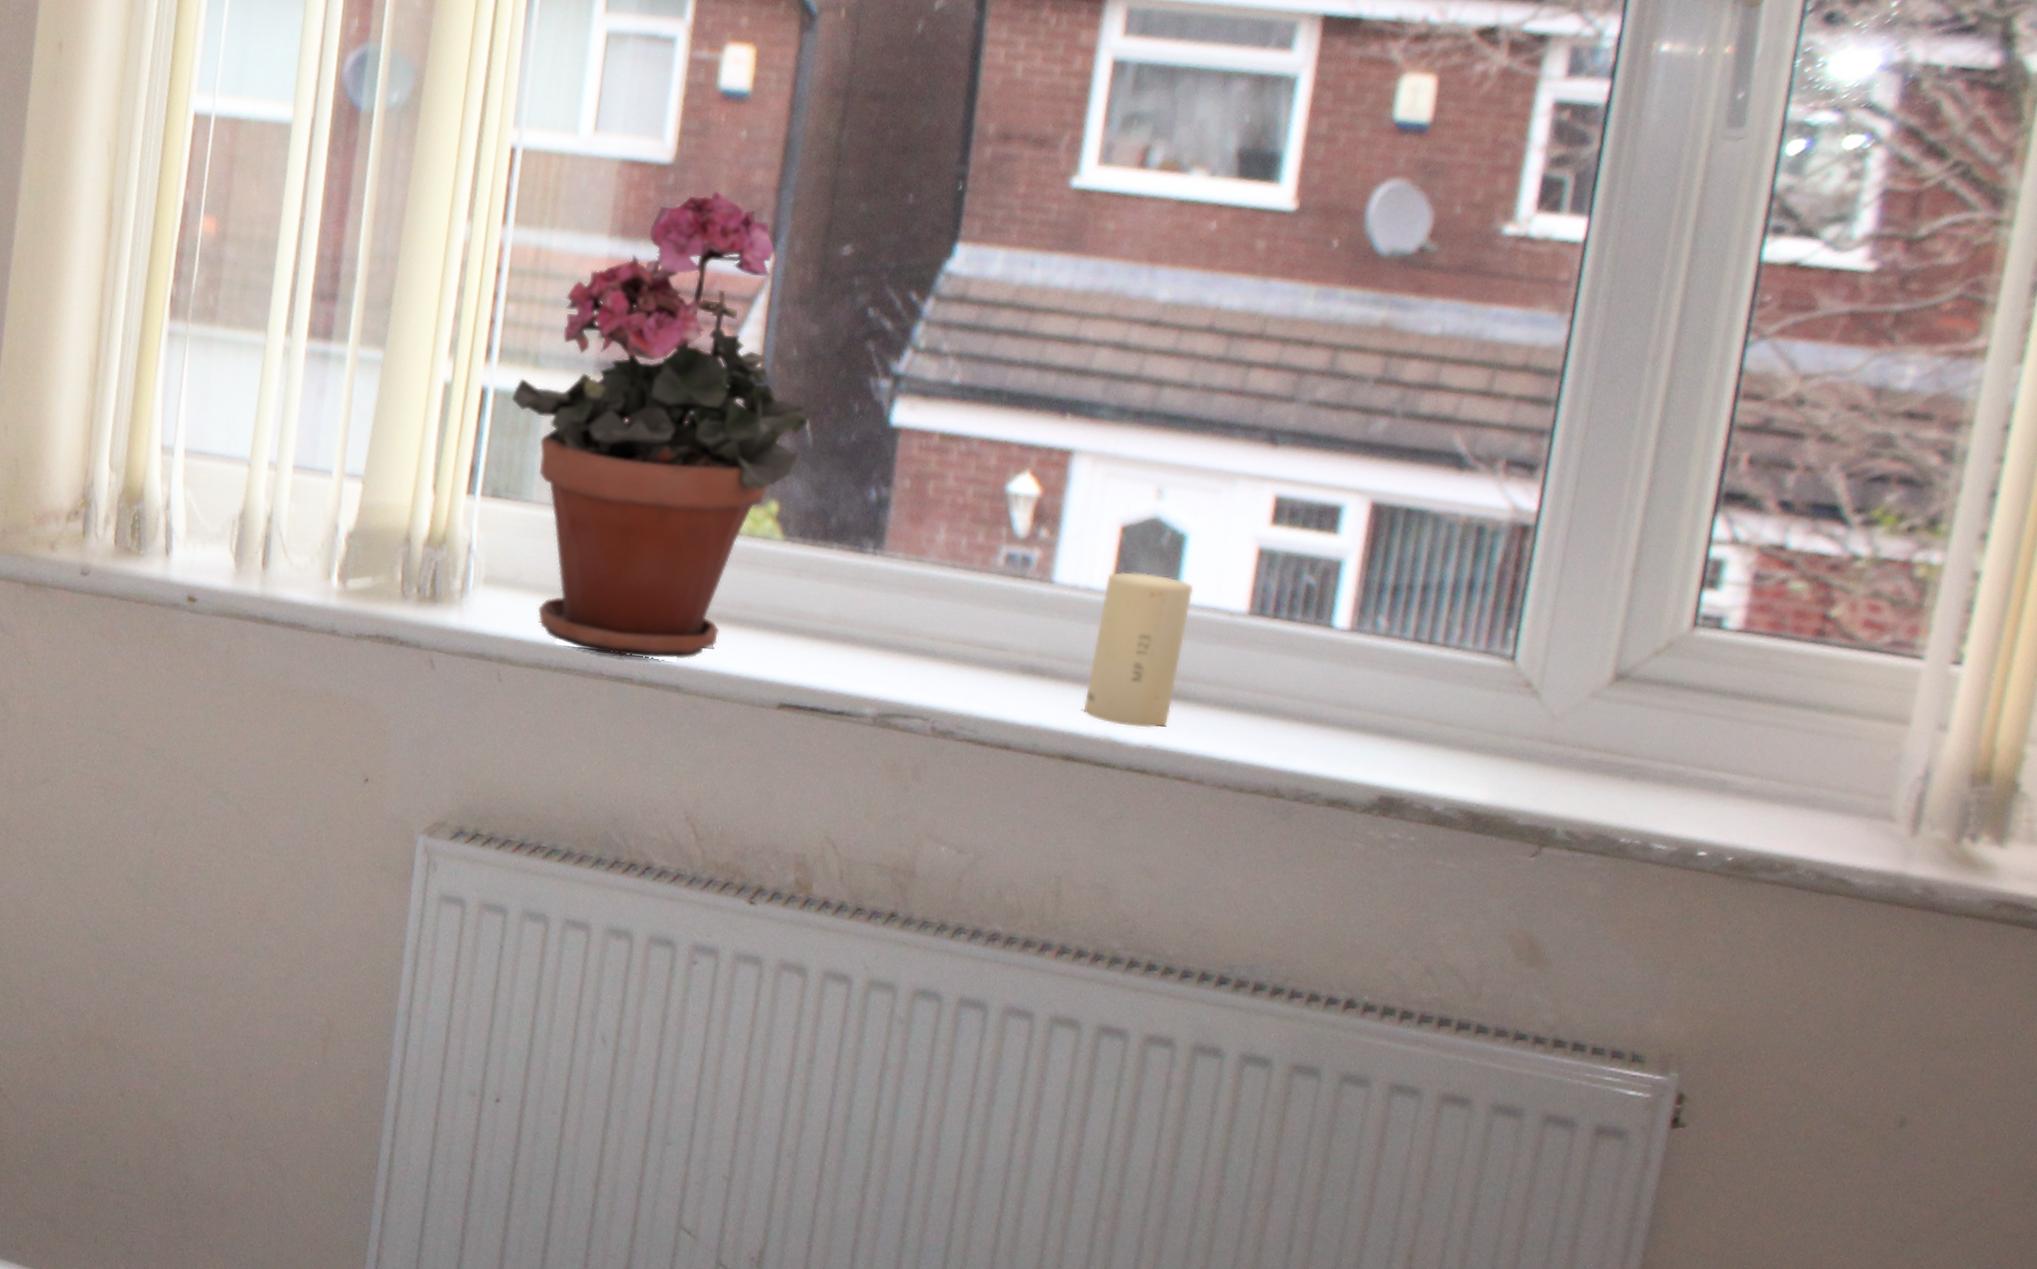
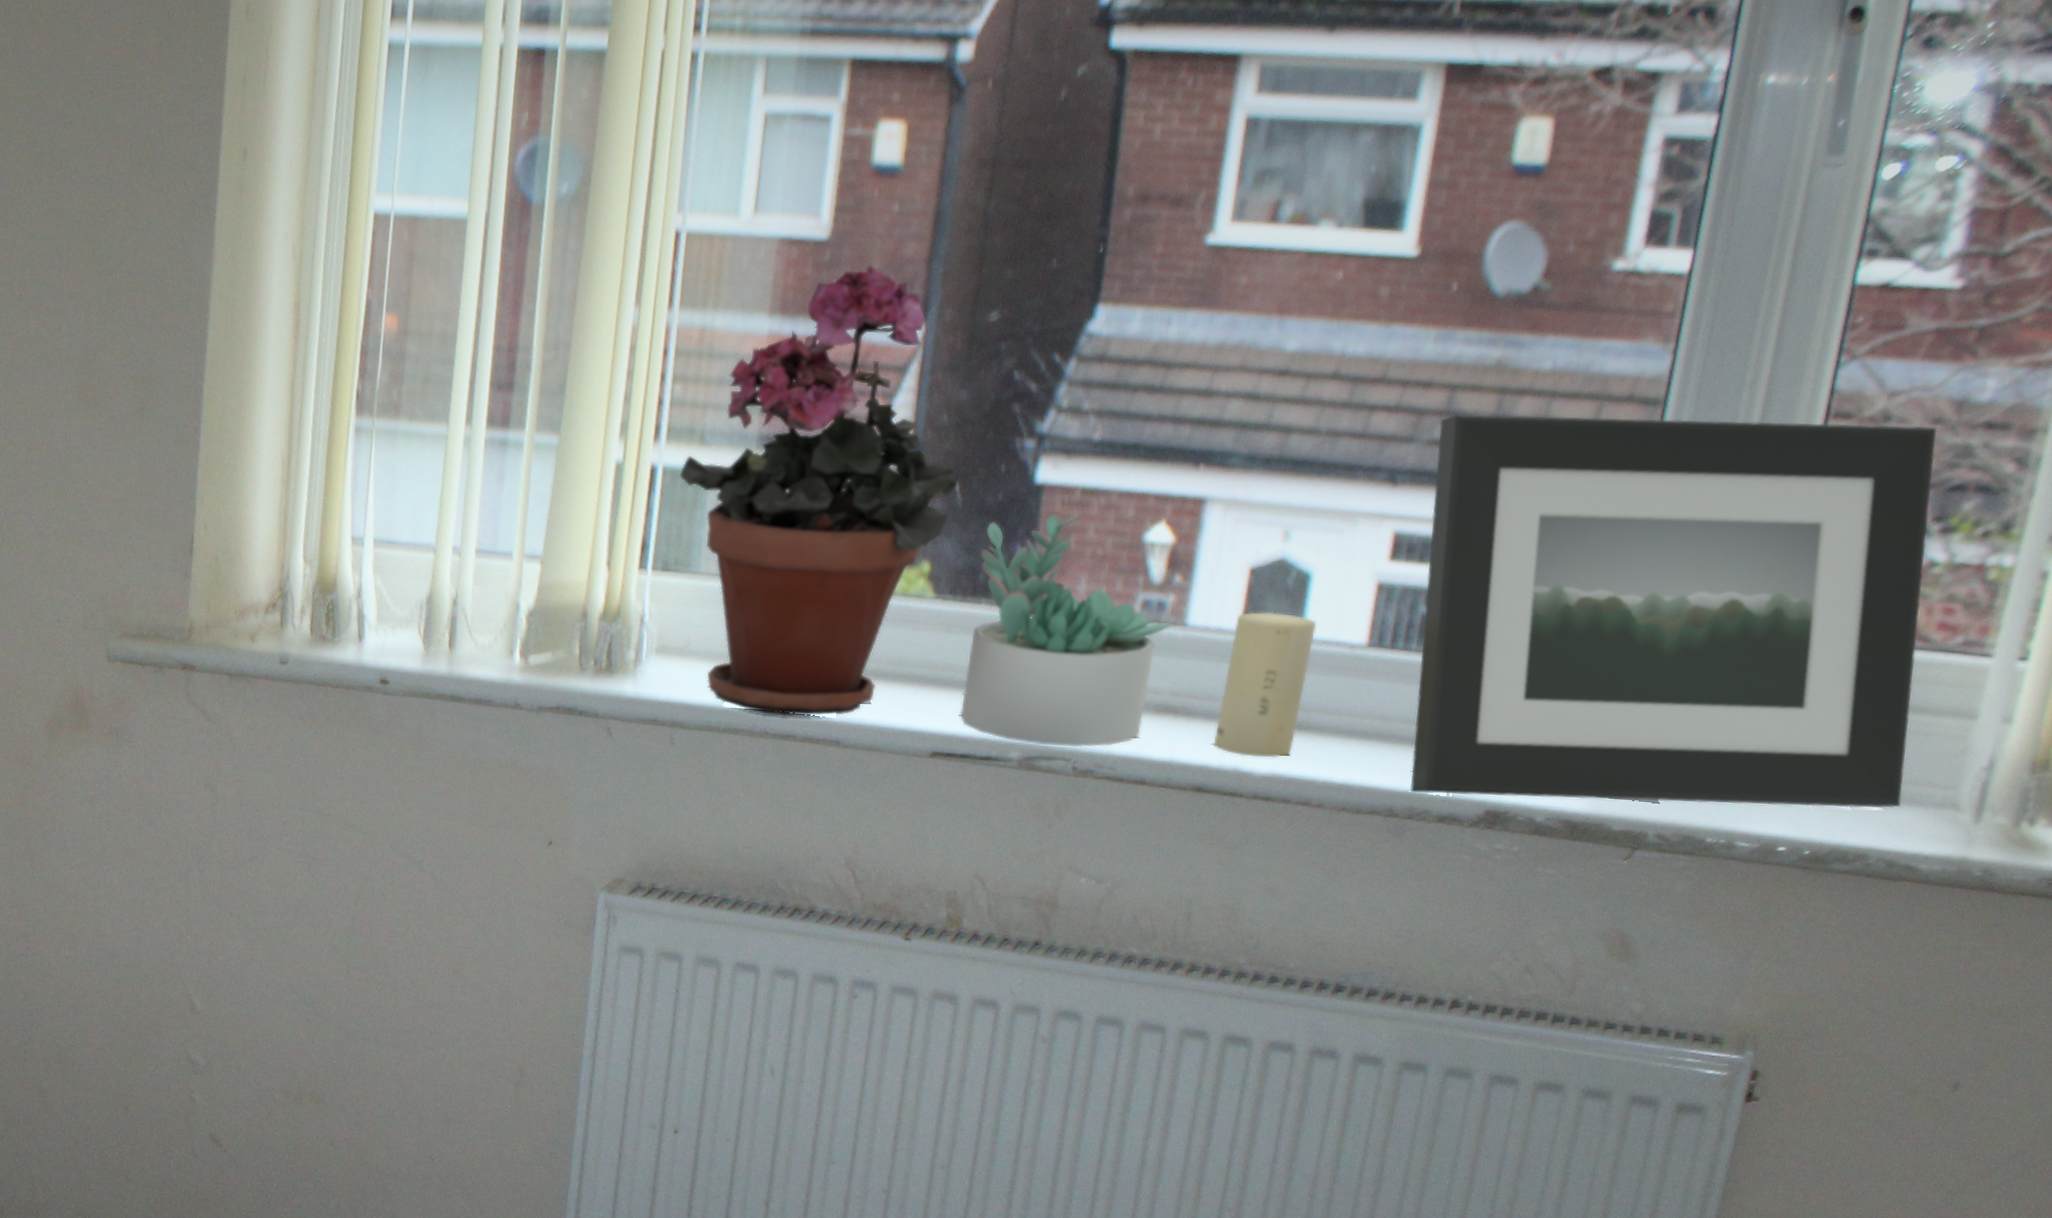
succulent plant: none [809,456,1040,708] -> present [959,512,1174,748]
picture frame: none [1297,374,1855,816] -> present [1410,413,1938,809]

